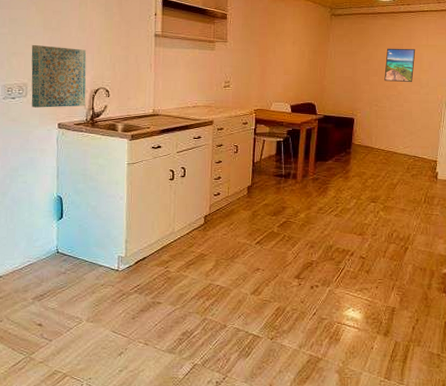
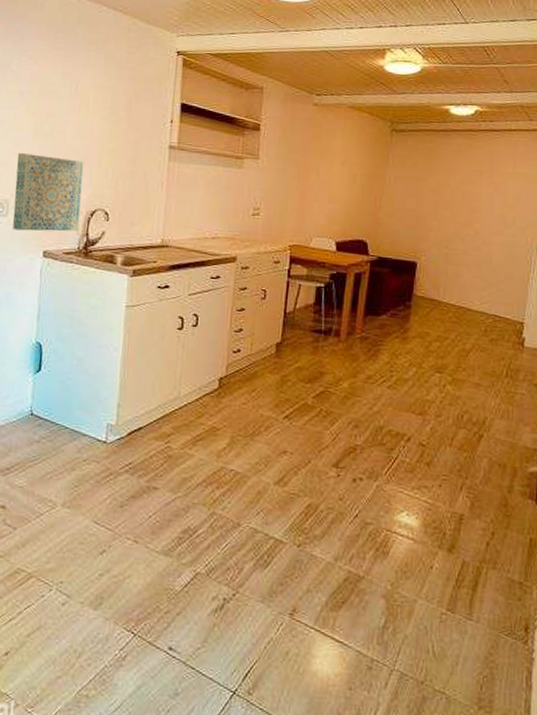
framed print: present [384,48,416,82] -> none [457,175,499,219]

